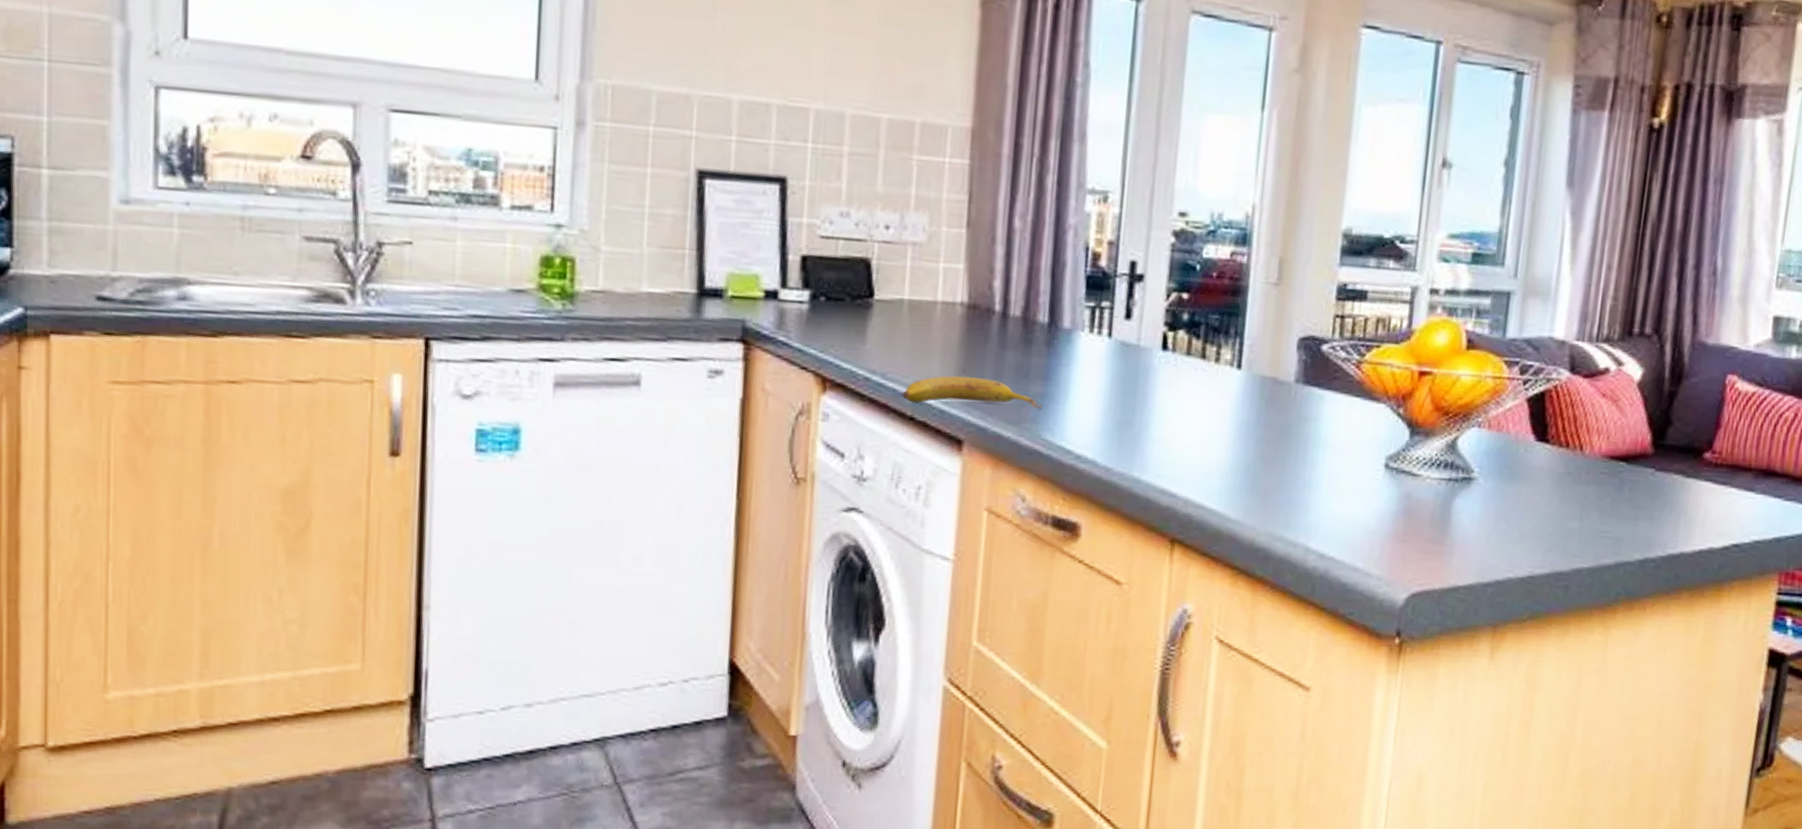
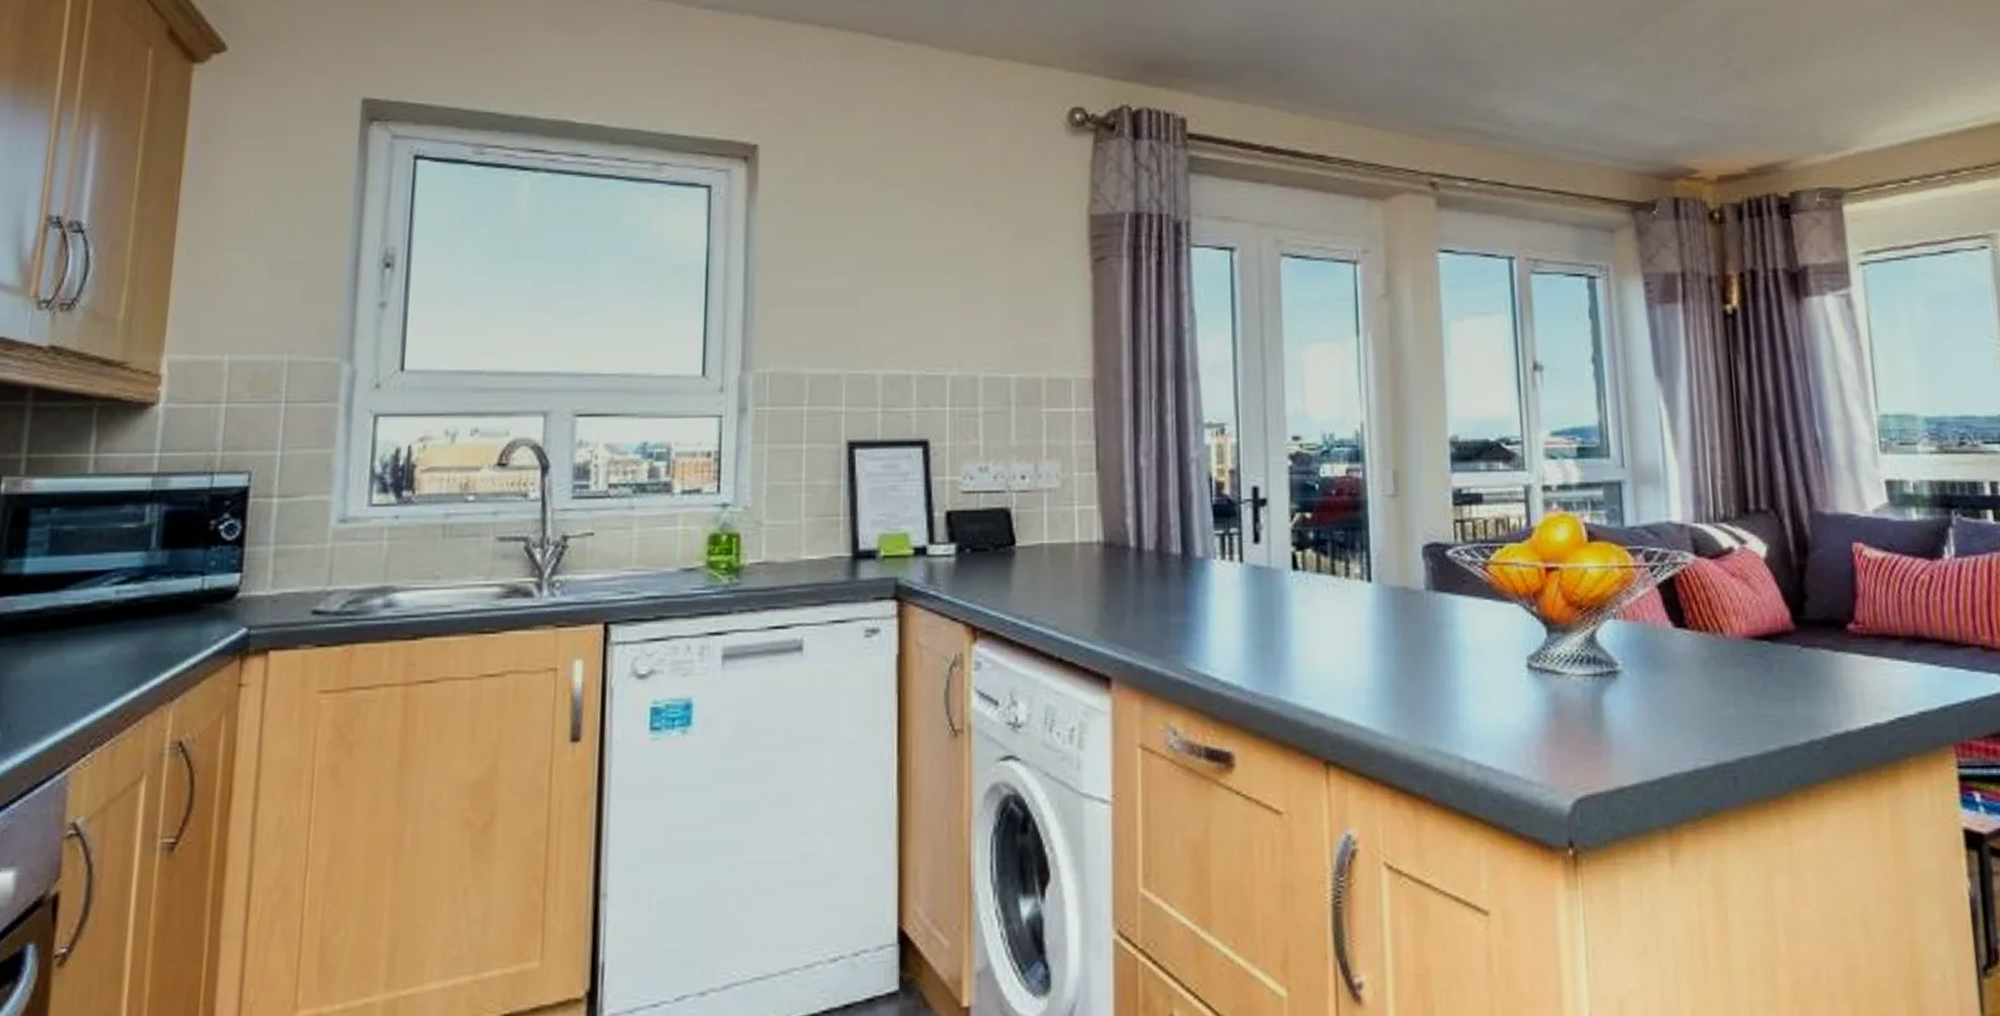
fruit: present [902,376,1042,409] -> none [1049,614,1183,645]

